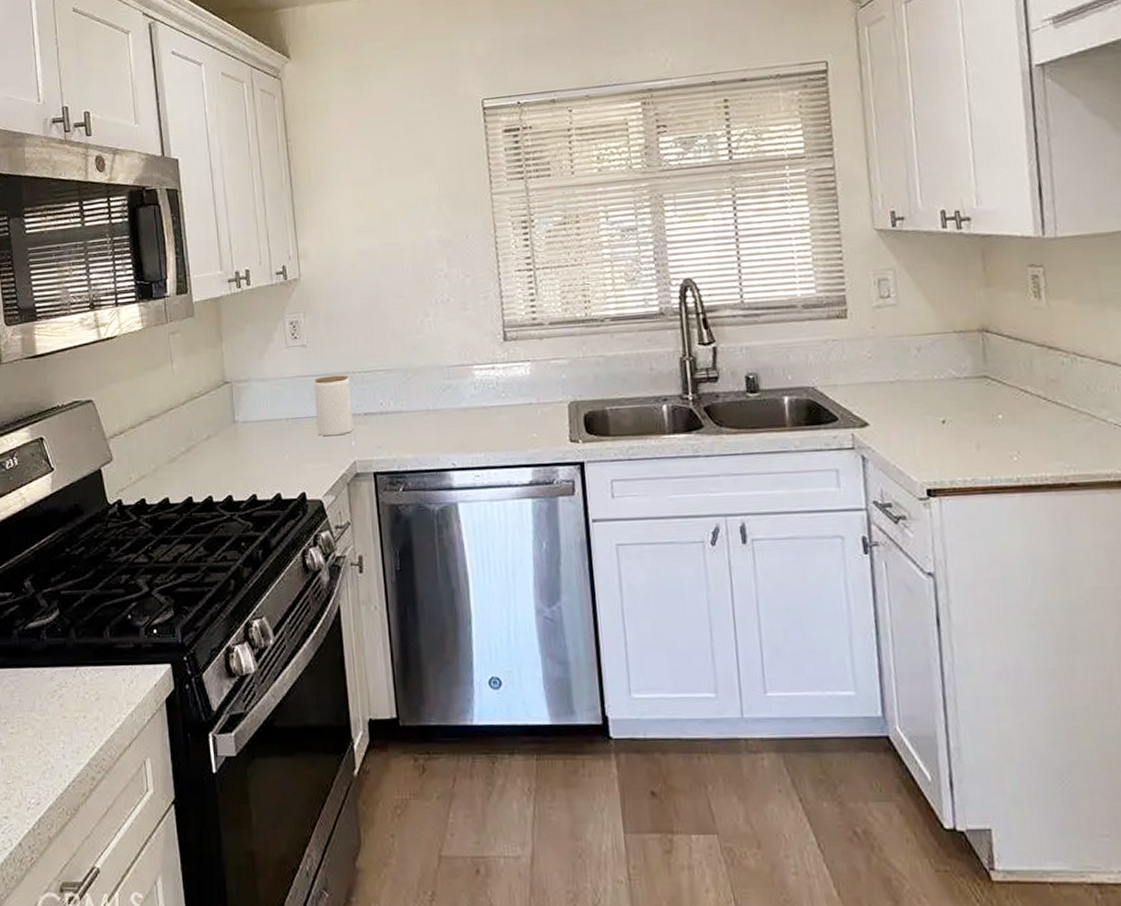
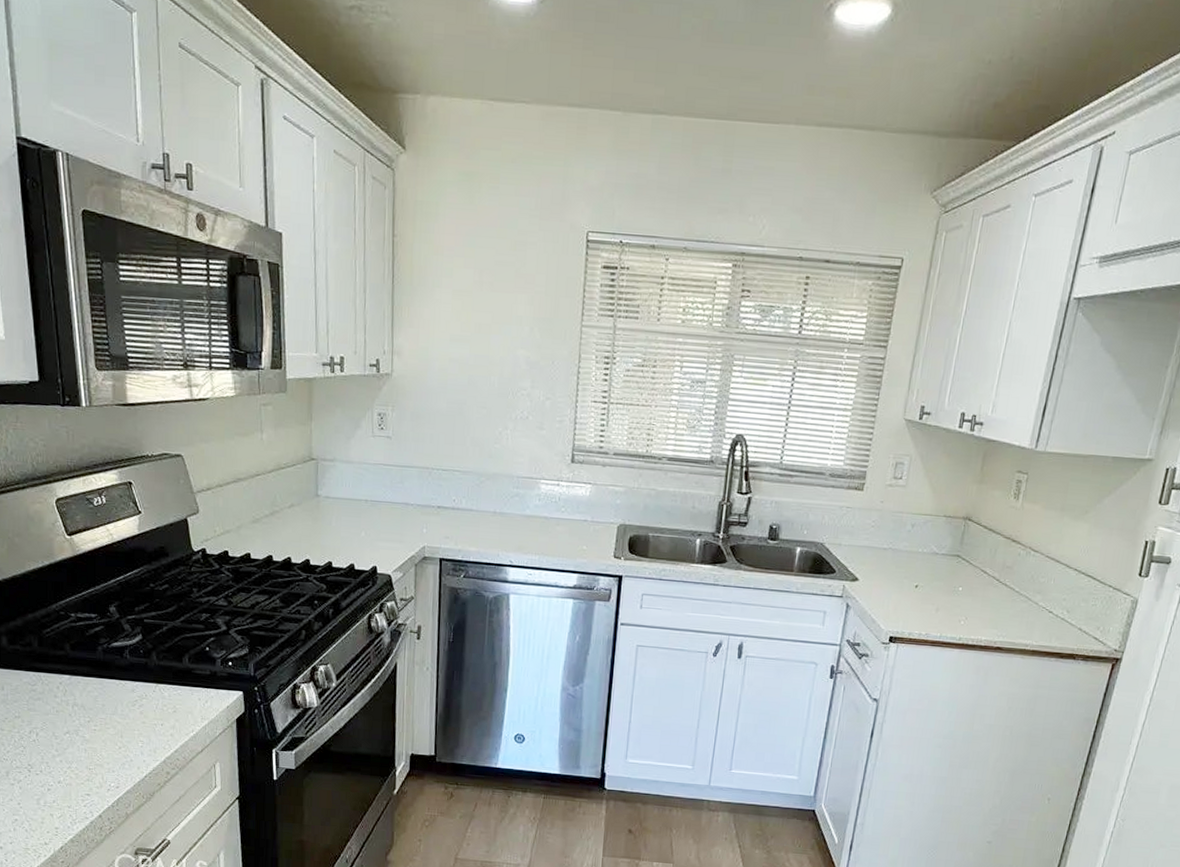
jar: present [313,375,354,437] -> none [393,468,428,522]

